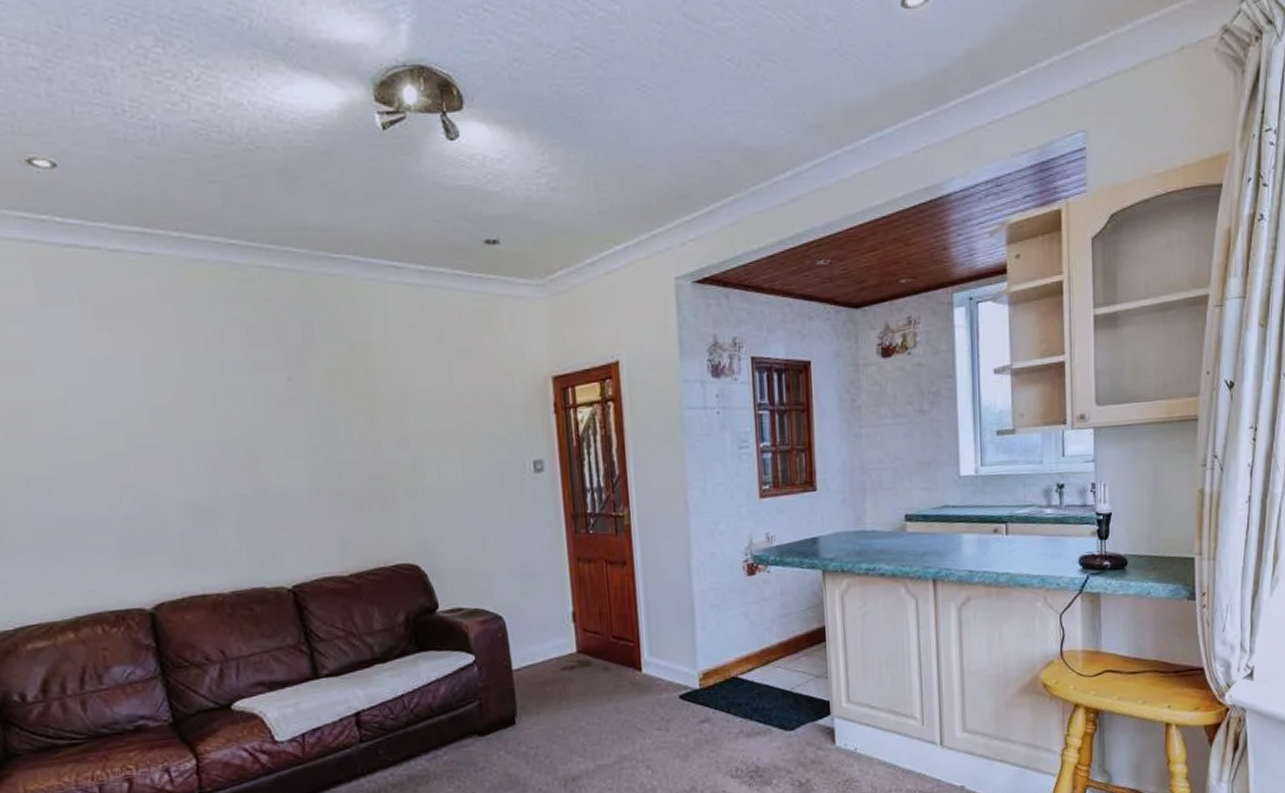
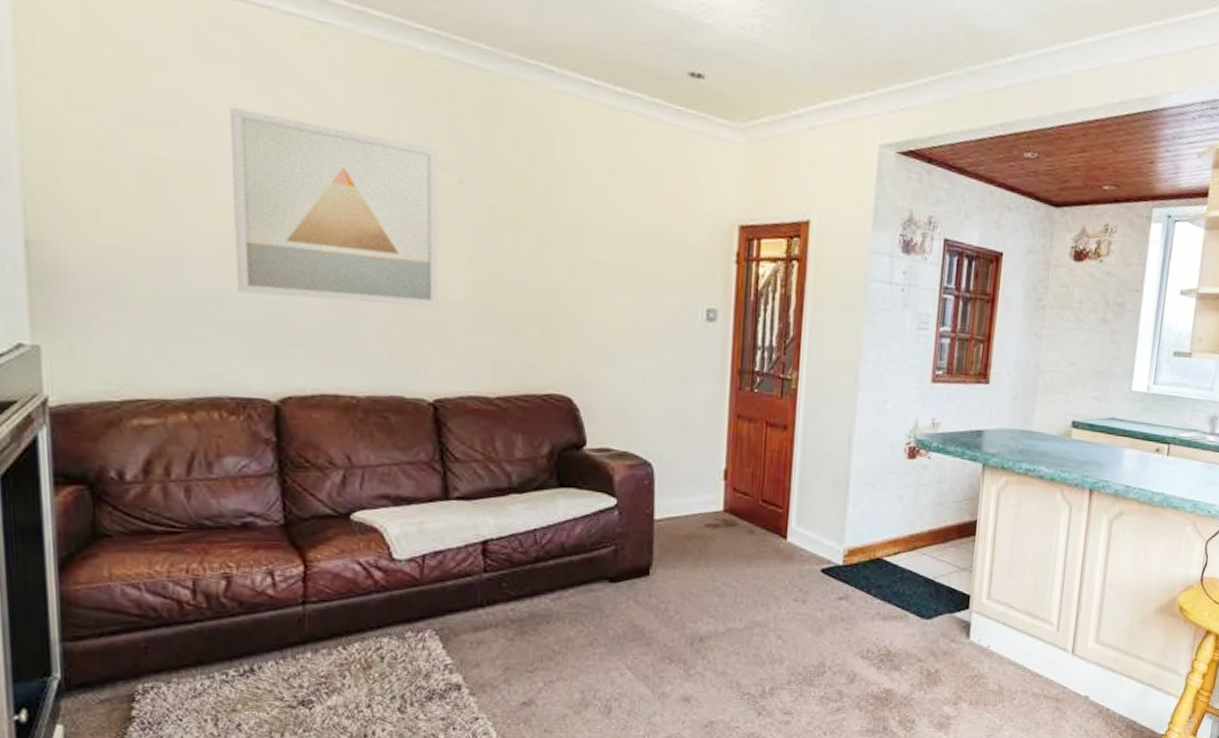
wall art: none [75,344,284,513] -> present [229,108,438,307]

